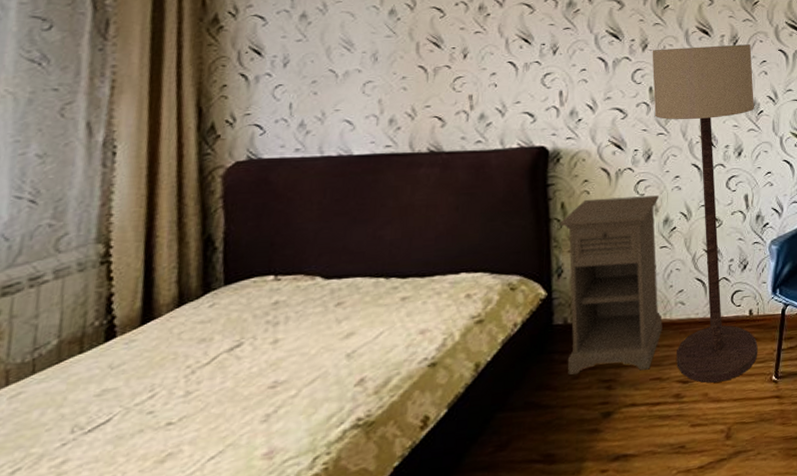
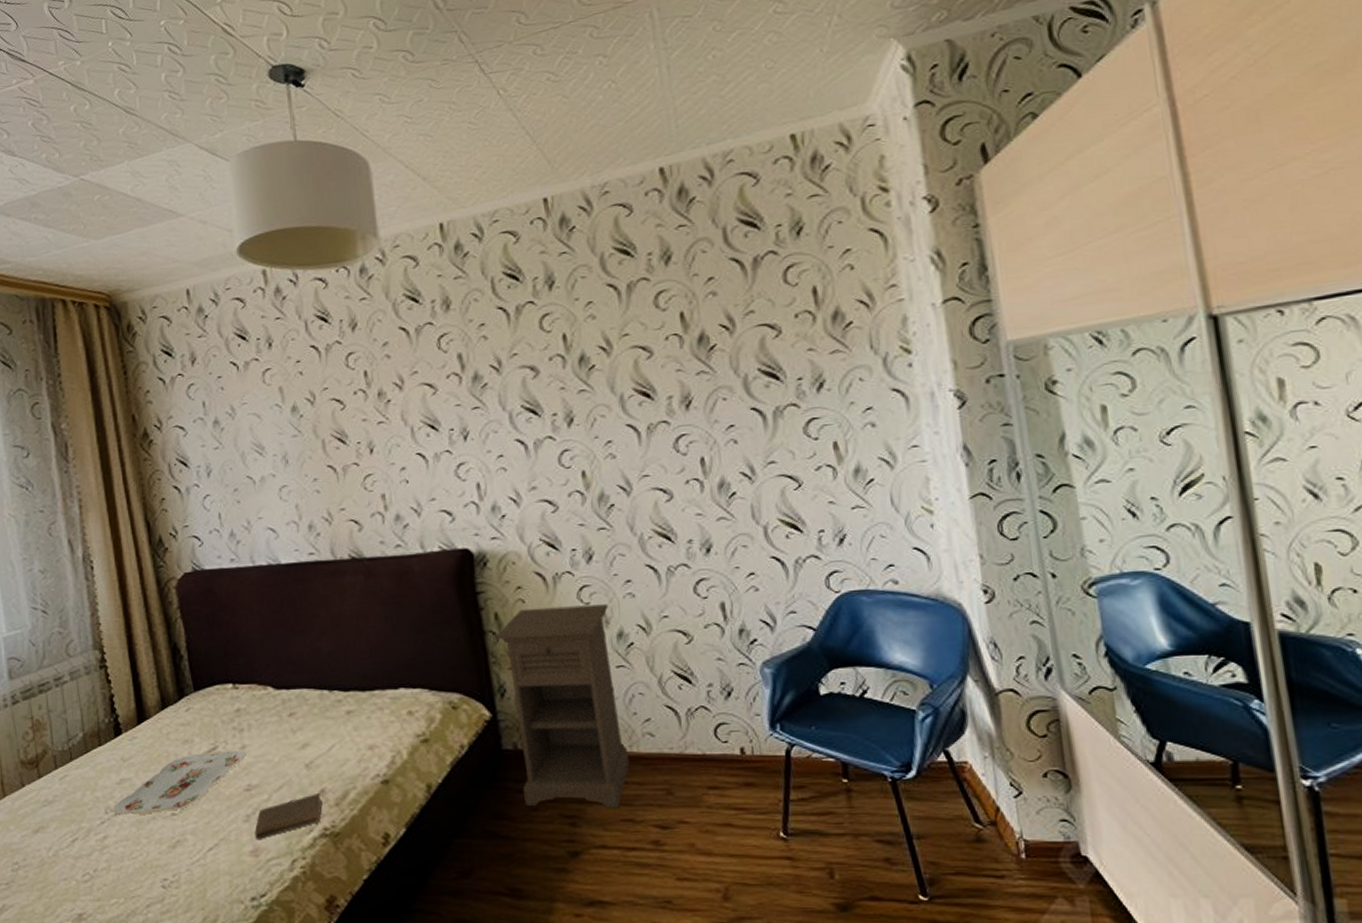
serving tray: none [83,345,276,433] -> present [113,750,245,815]
book: none [272,383,360,441] -> present [254,793,322,841]
floor lamp: present [652,44,758,383] -> none [580,405,757,832]

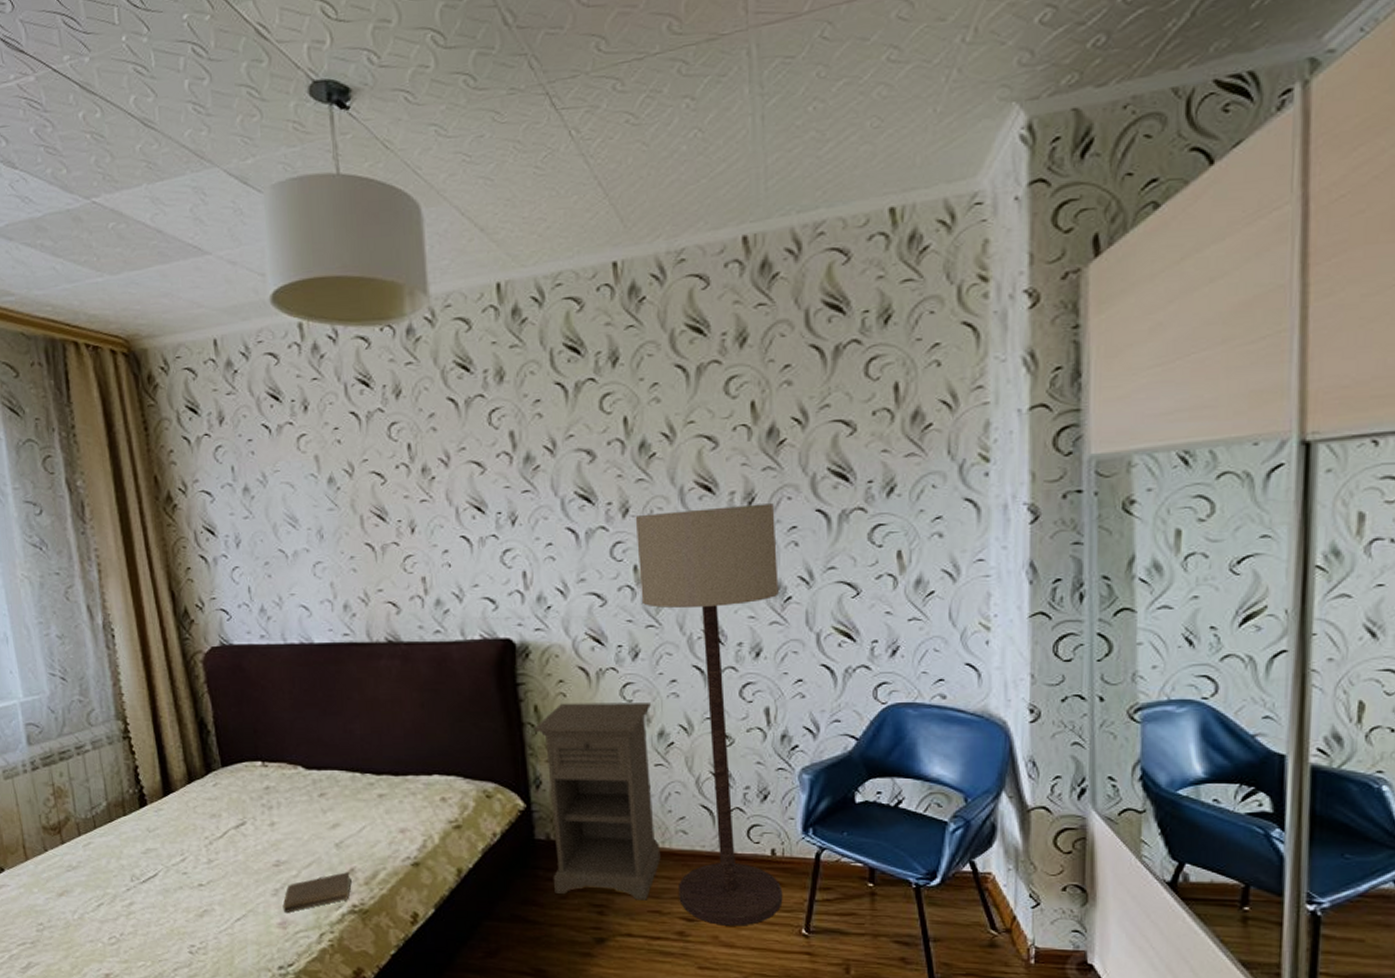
serving tray: present [113,750,245,815] -> none [139,825,274,884]
floor lamp: none [580,405,757,832] -> present [635,504,783,926]

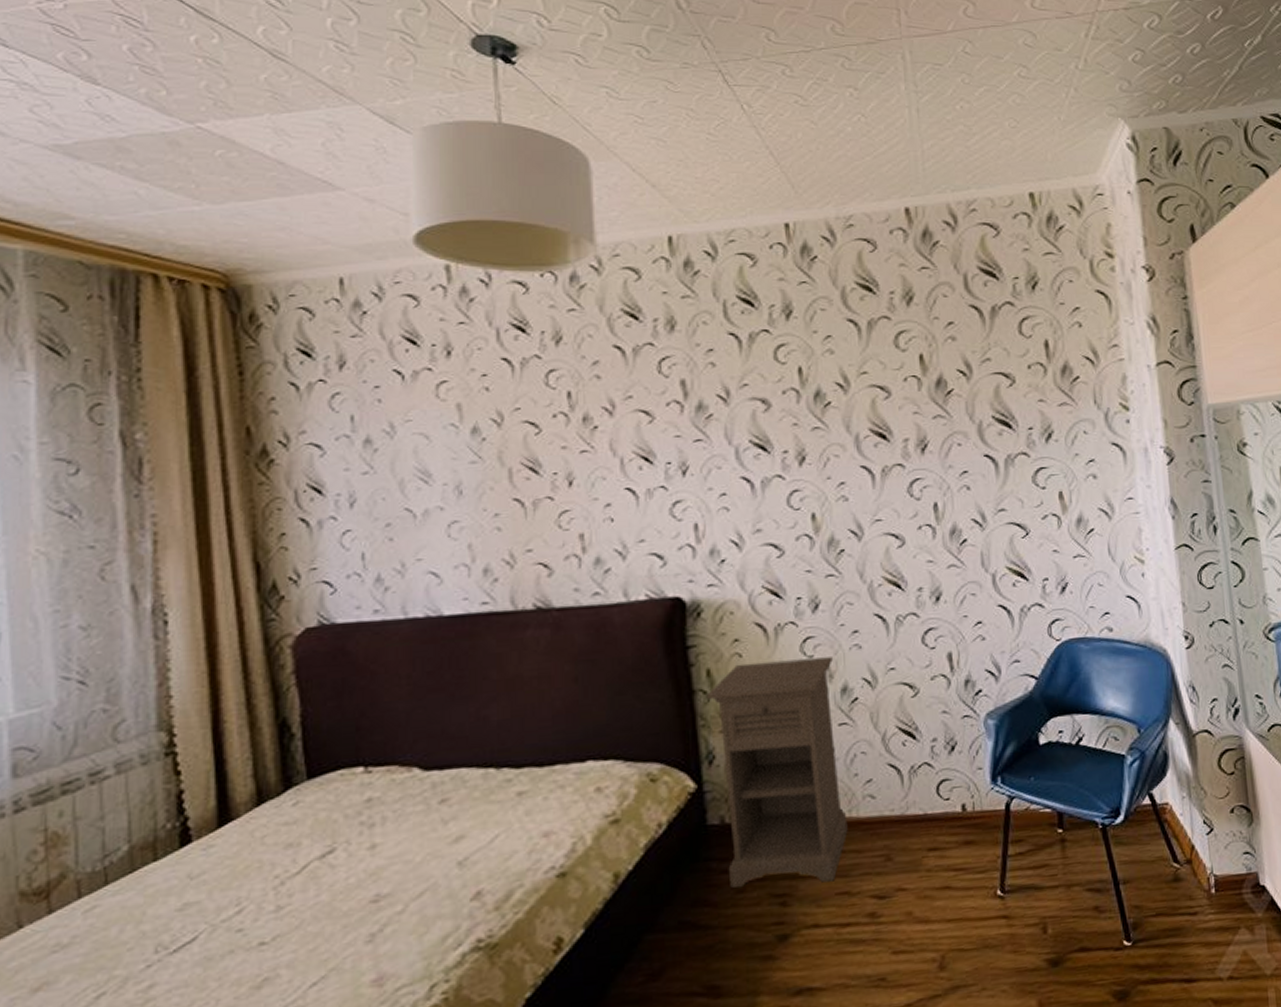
book: present [282,872,352,914] -> none [380,897,477,966]
floor lamp: present [635,504,783,926] -> none [812,450,976,899]

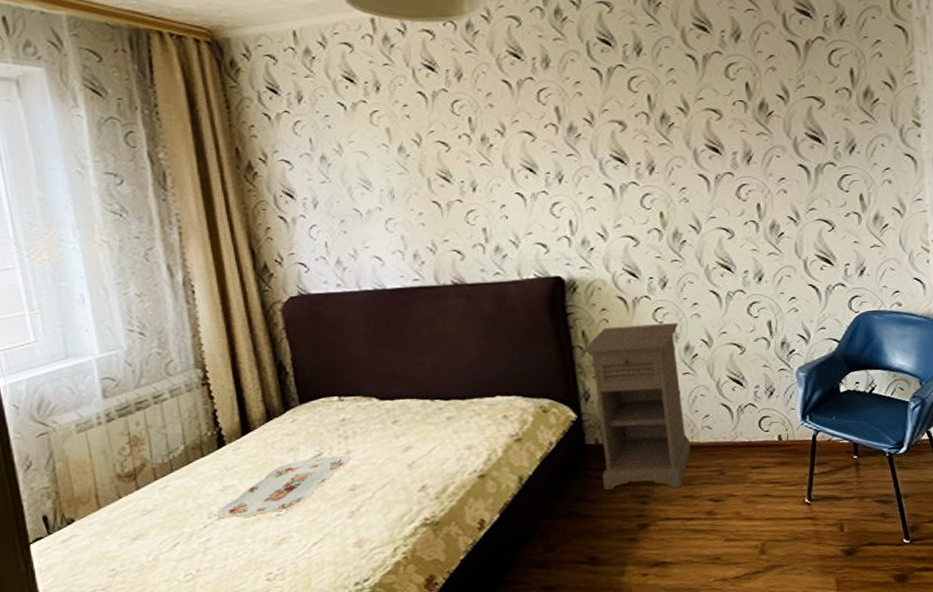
serving tray: none [167,851,375,953] -> present [216,455,350,519]

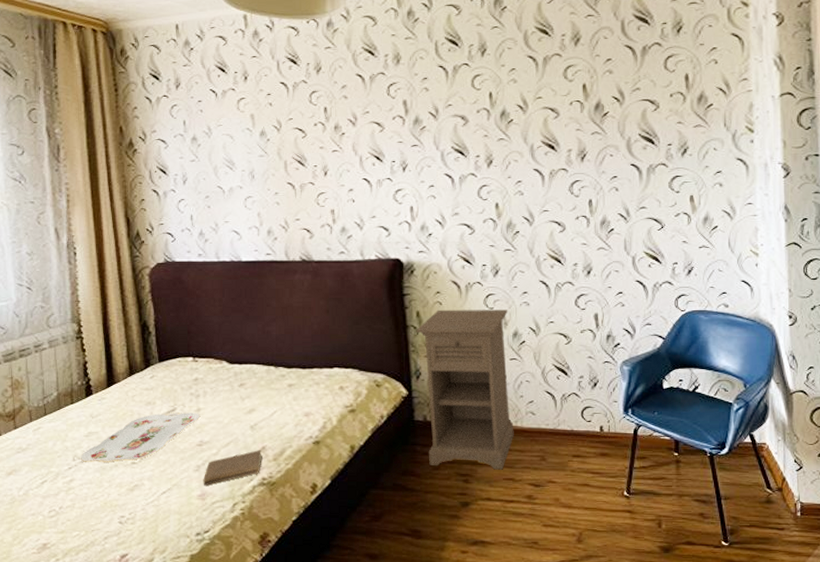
book: none [358,489,423,533] -> present [203,450,262,487]

